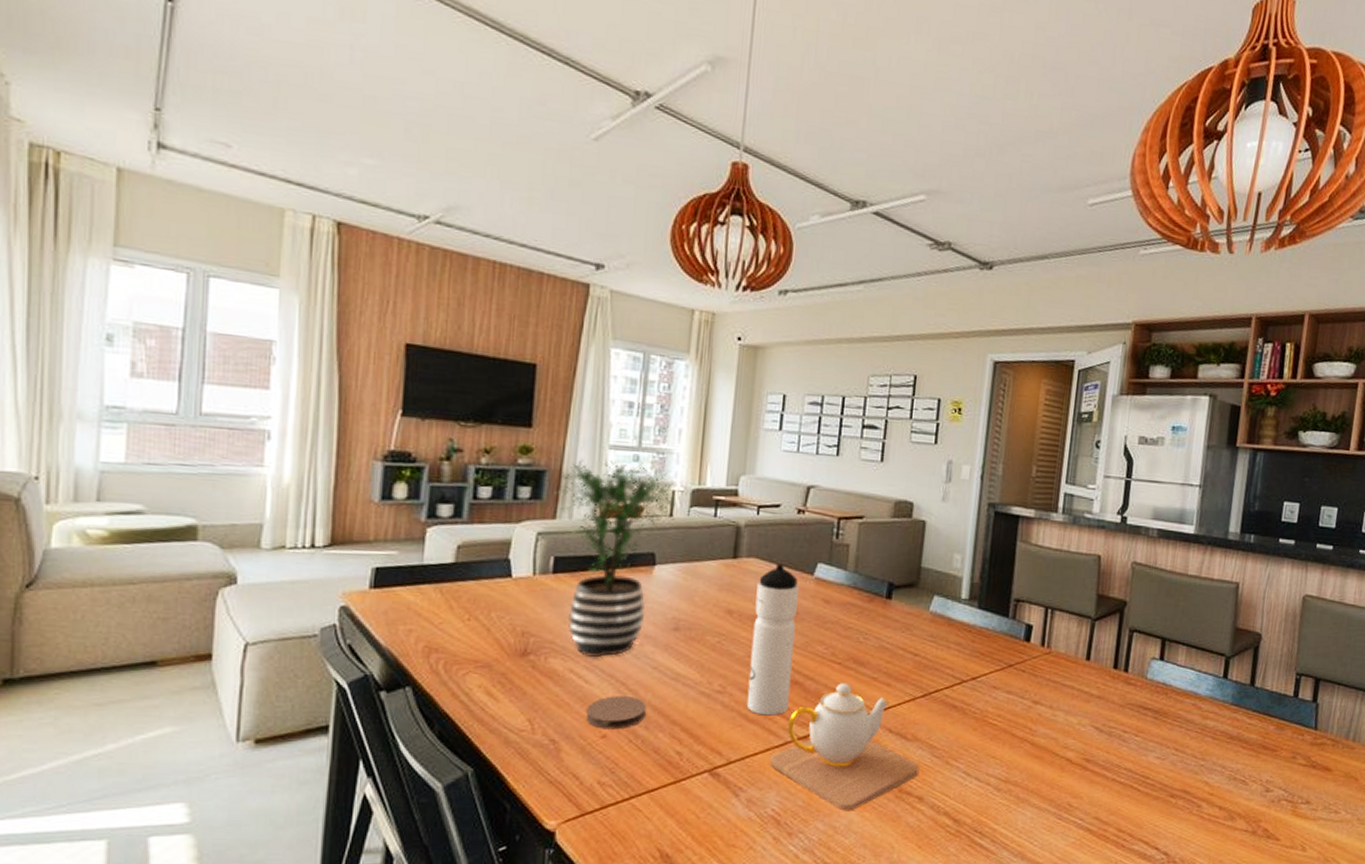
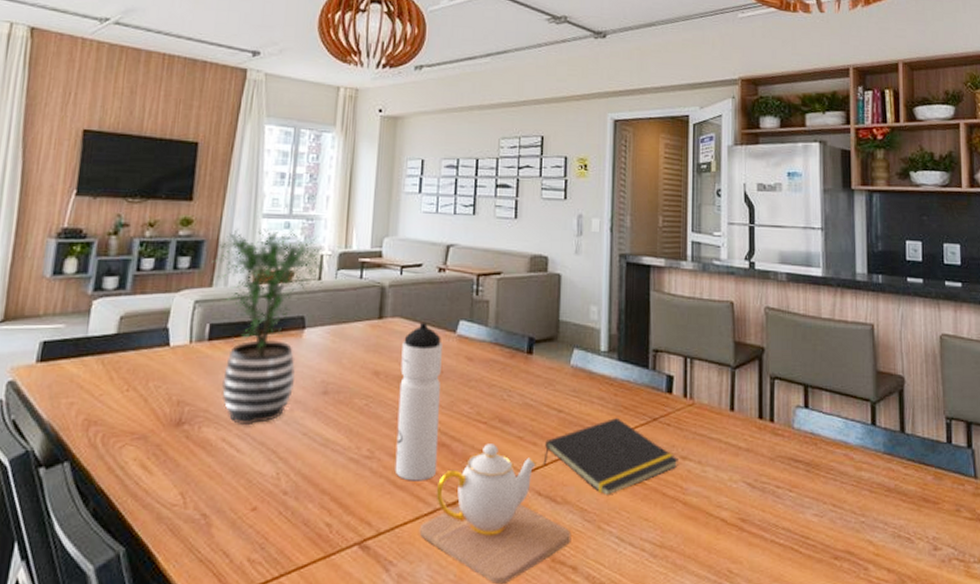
coaster: present [585,696,647,730] -> none [236,465,297,501]
notepad: none [896,662,1030,734] -> present [543,417,678,495]

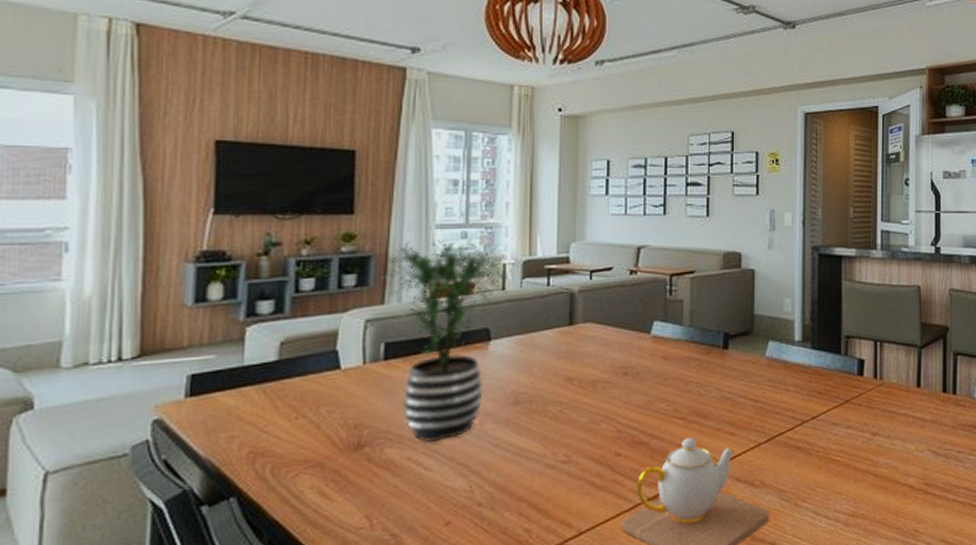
water bottle: present [395,322,442,481] -> none [593,325,637,481]
notepad: present [543,417,678,495] -> none [741,402,869,475]

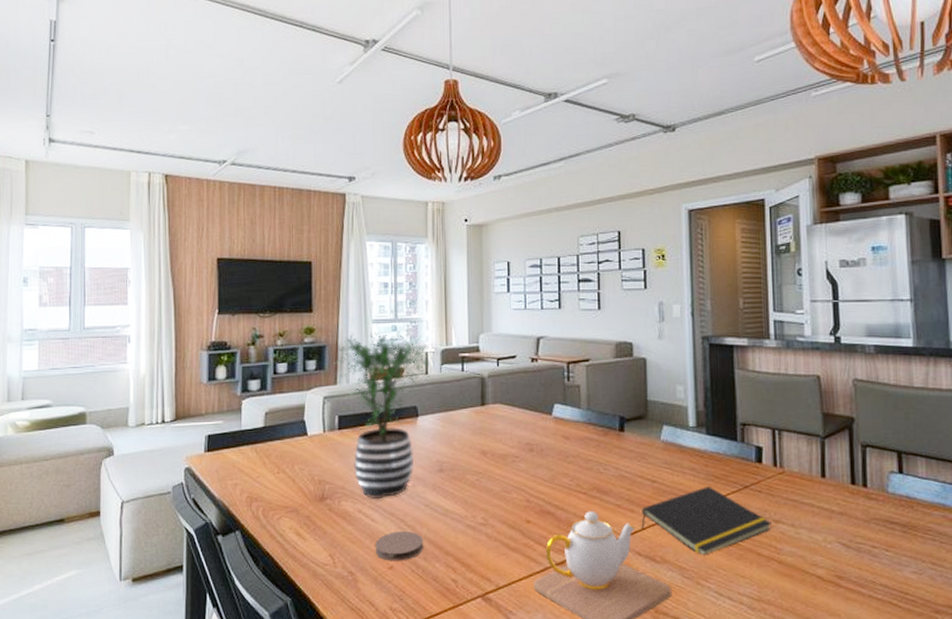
coaster: none [427,478,492,516] -> present [375,531,424,561]
notepad: none [741,402,869,475] -> present [641,485,772,555]

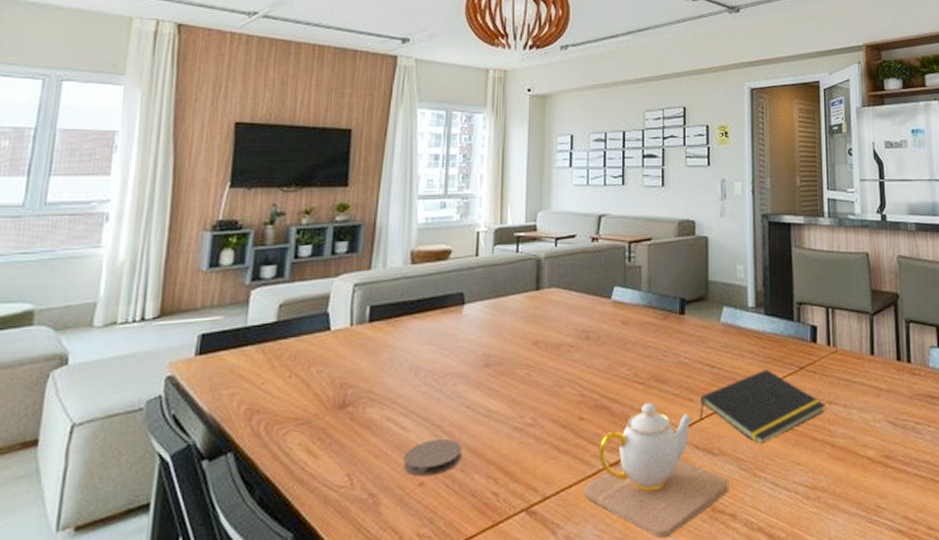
potted plant: present [334,331,430,500] -> none [370,208,481,403]

